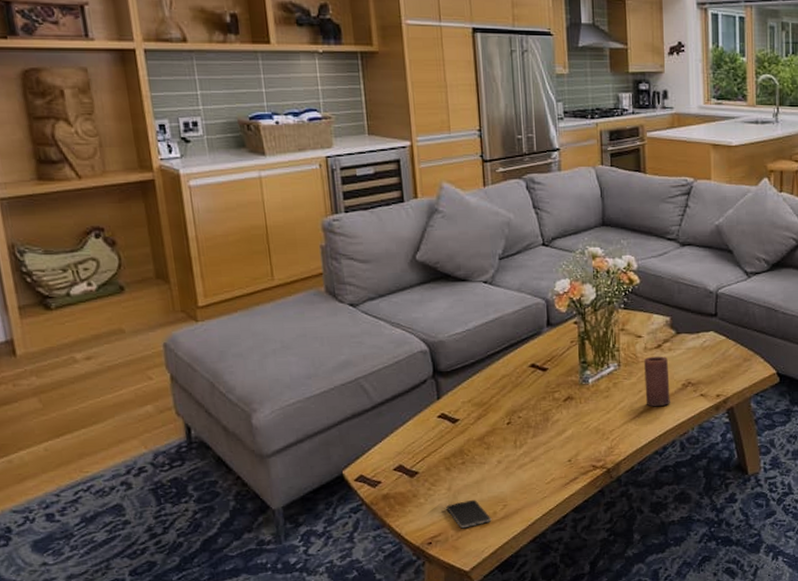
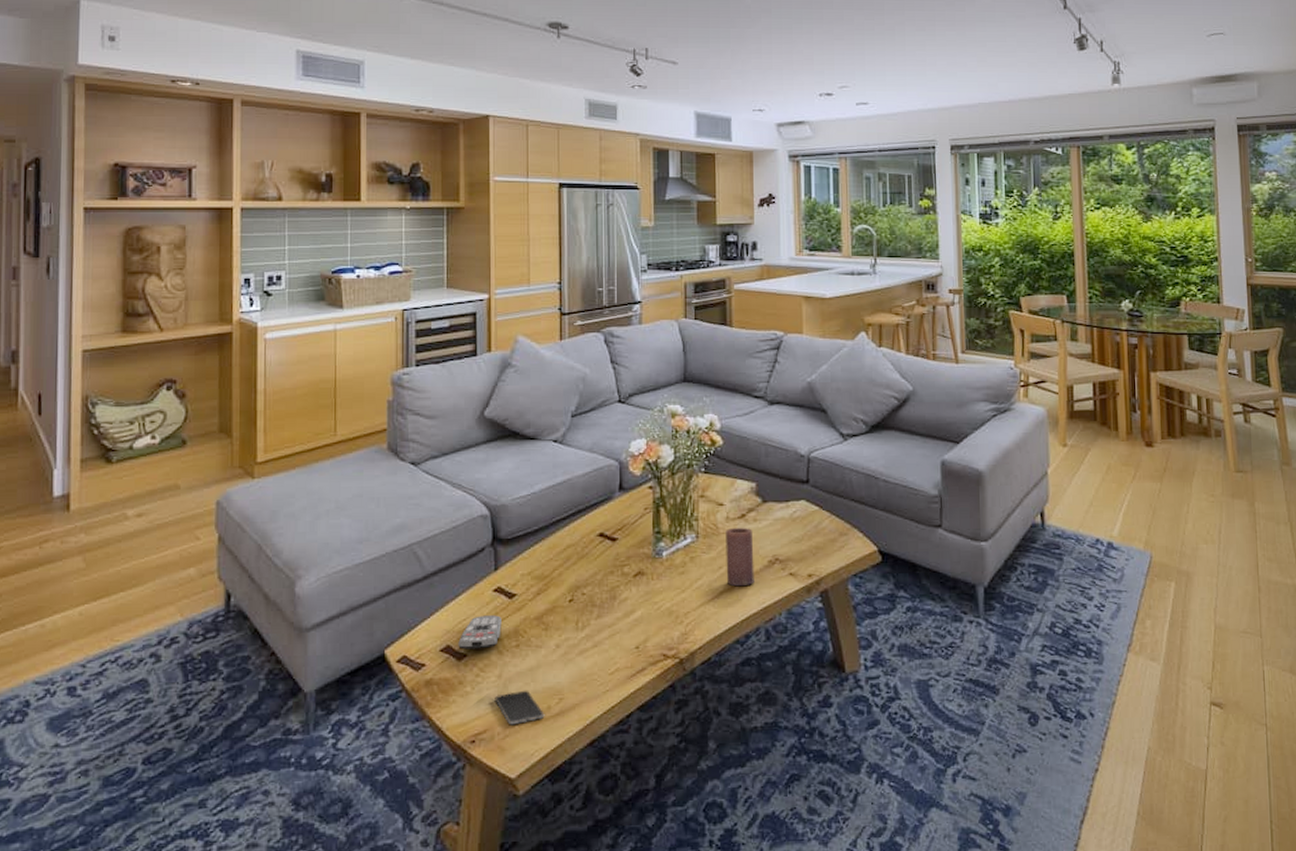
remote control: none [409,438,448,468] -> present [458,615,502,650]

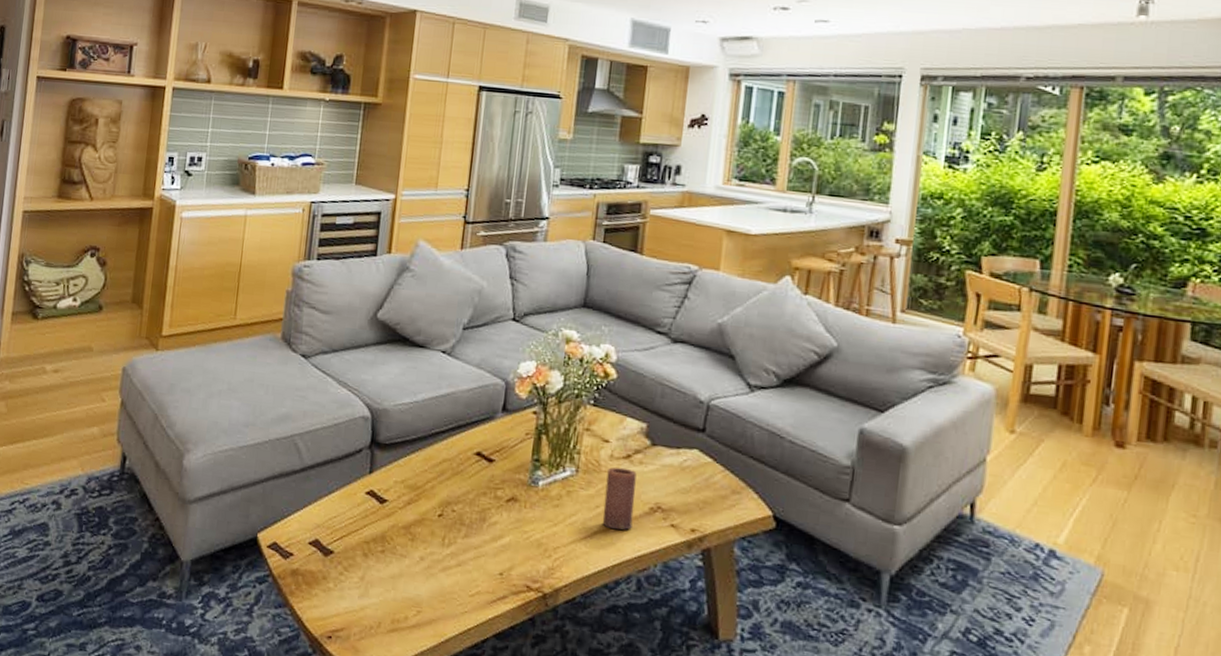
remote control: present [458,615,502,650] -> none [326,515,371,549]
smartphone: present [495,690,545,725] -> none [355,596,402,629]

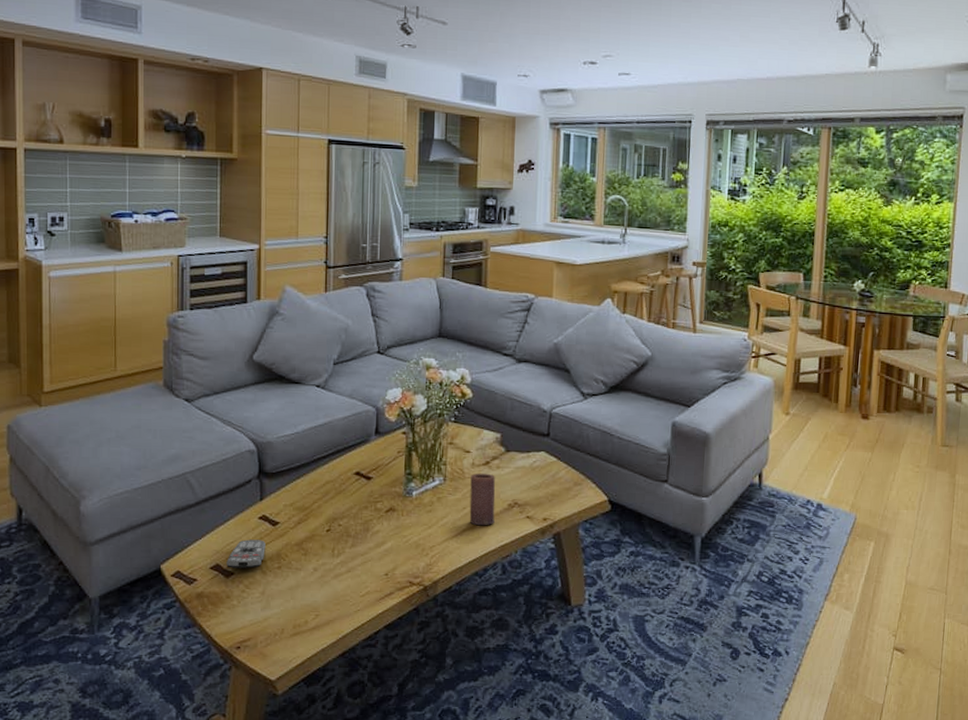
remote control: none [326,515,371,549] -> present [226,539,266,569]

